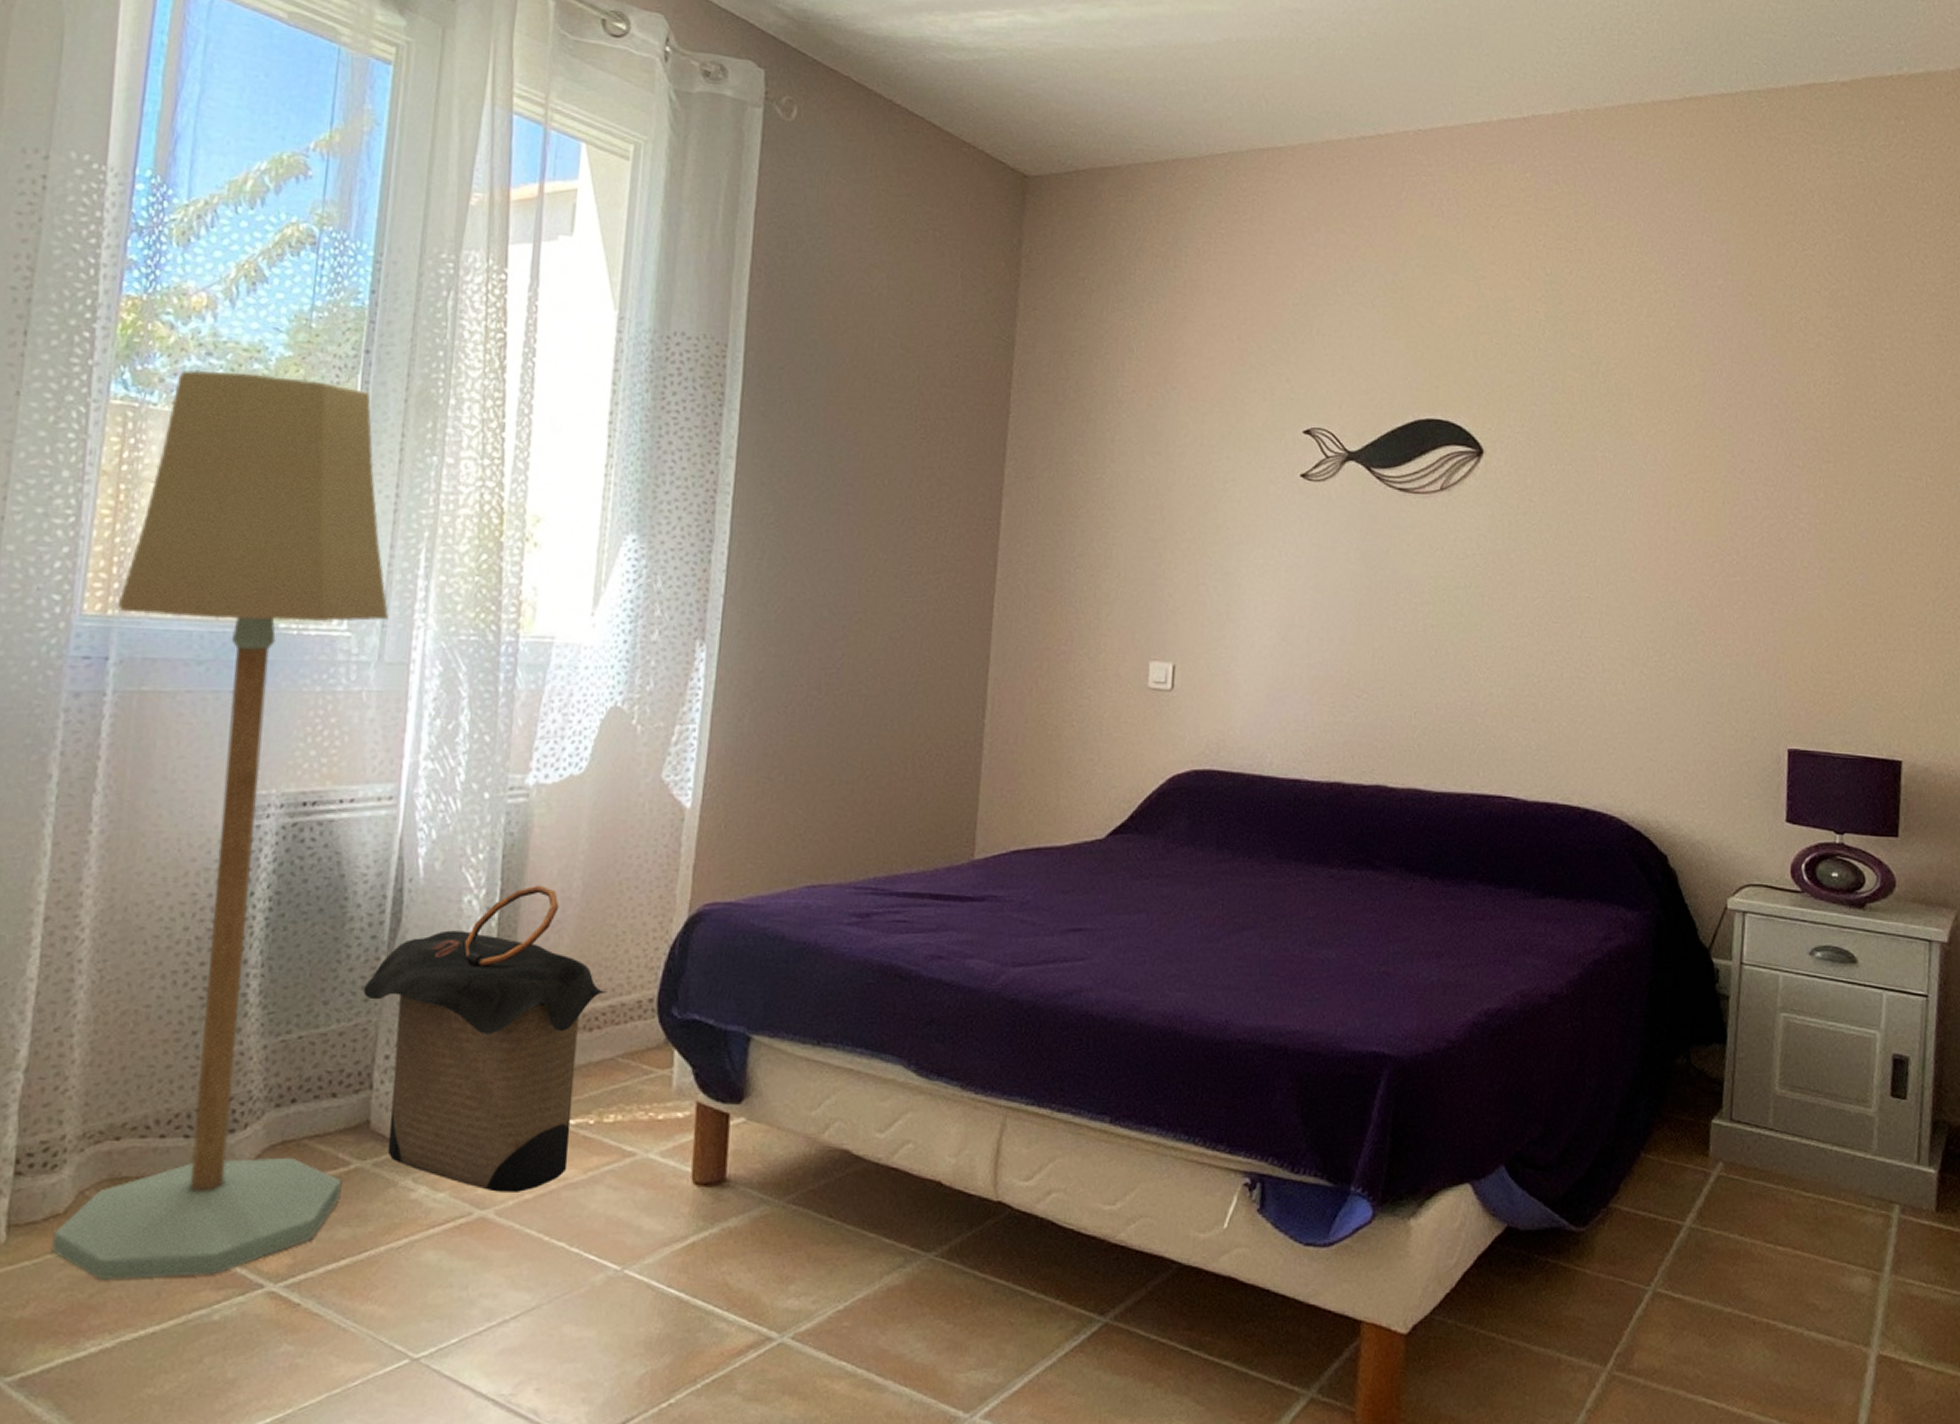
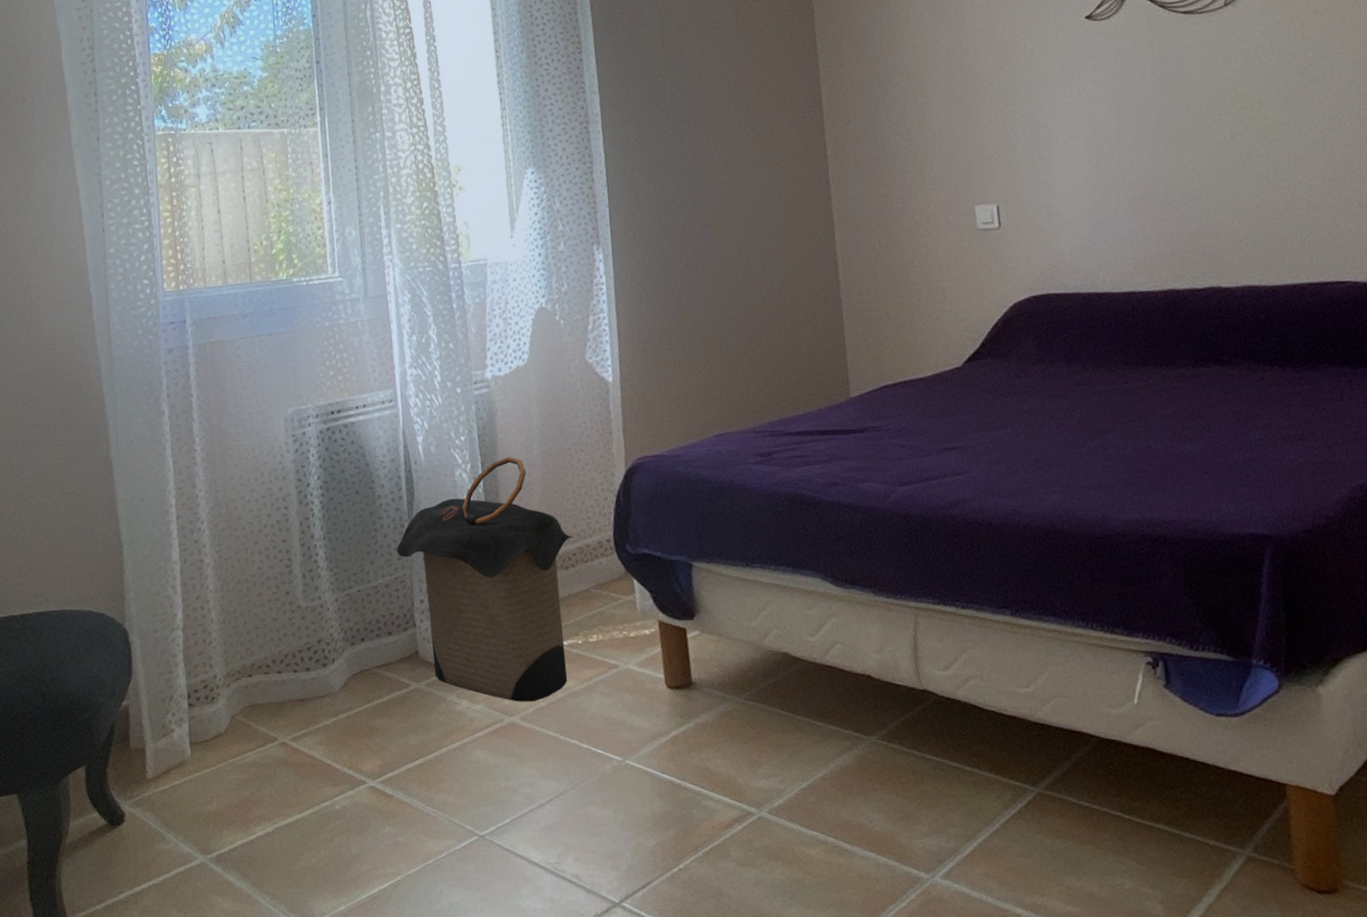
floor lamp: present [51,369,389,1279] -> none [185,91,408,781]

